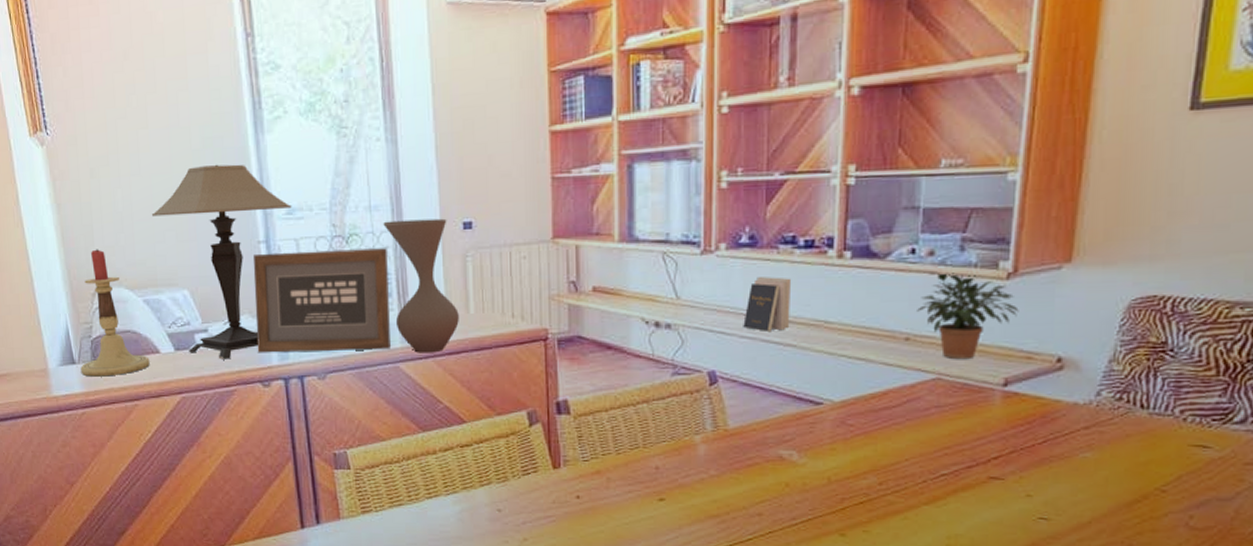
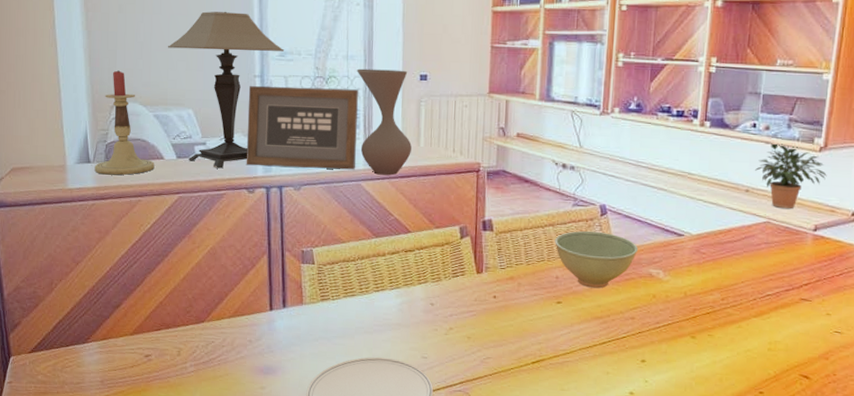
bowl: none [651,405,763,479] -> present [555,230,639,289]
books: present [743,277,792,331] -> none [628,136,666,178]

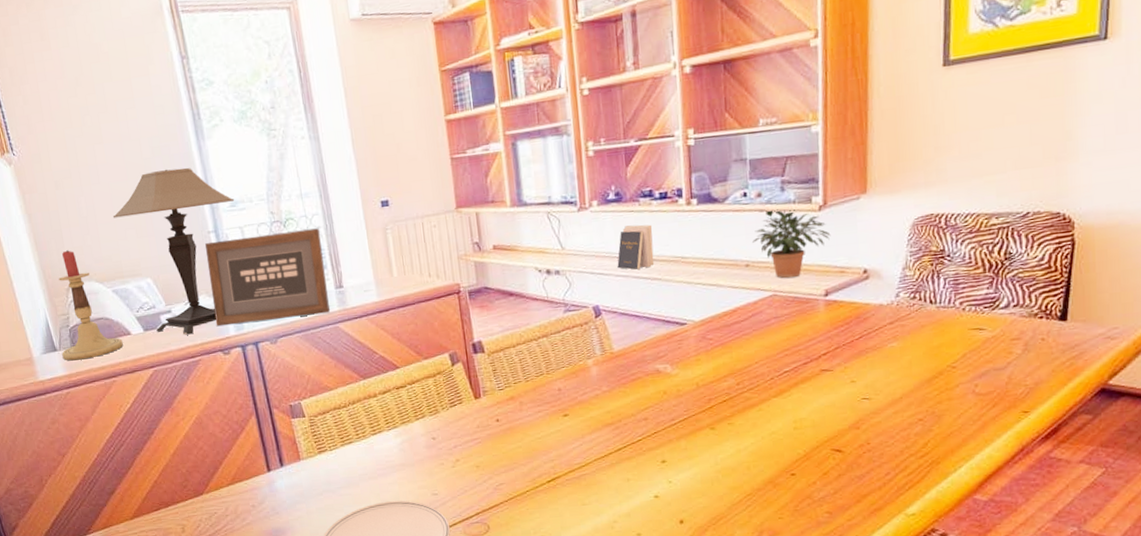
decorative vase: present [357,68,412,176] -> none [314,199,386,314]
bowl: present [555,230,639,289] -> none [551,334,641,395]
books: none [628,136,666,178] -> present [617,224,655,270]

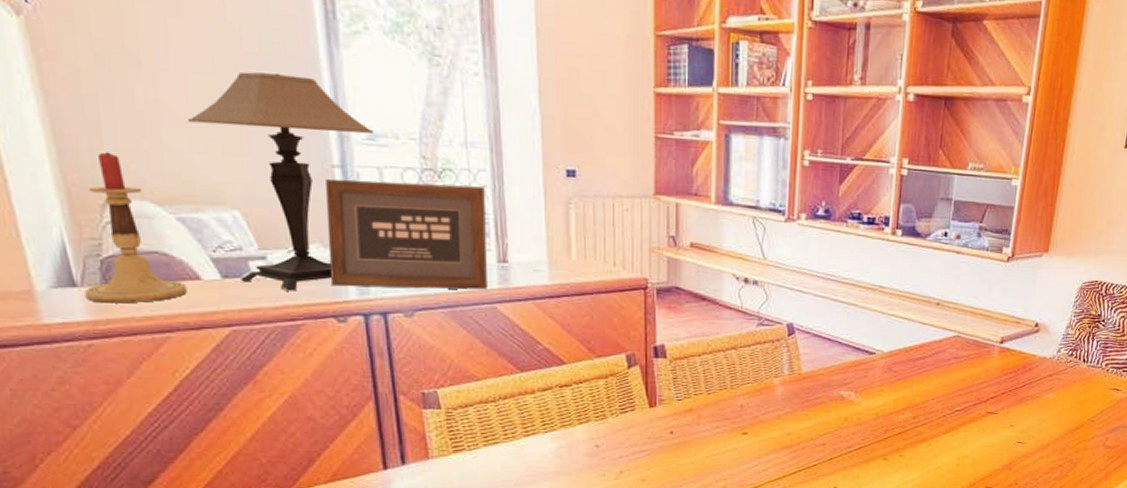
books: present [617,224,655,270] -> none [817,245,857,292]
potted plant: present [752,209,831,279] -> none [946,253,1014,322]

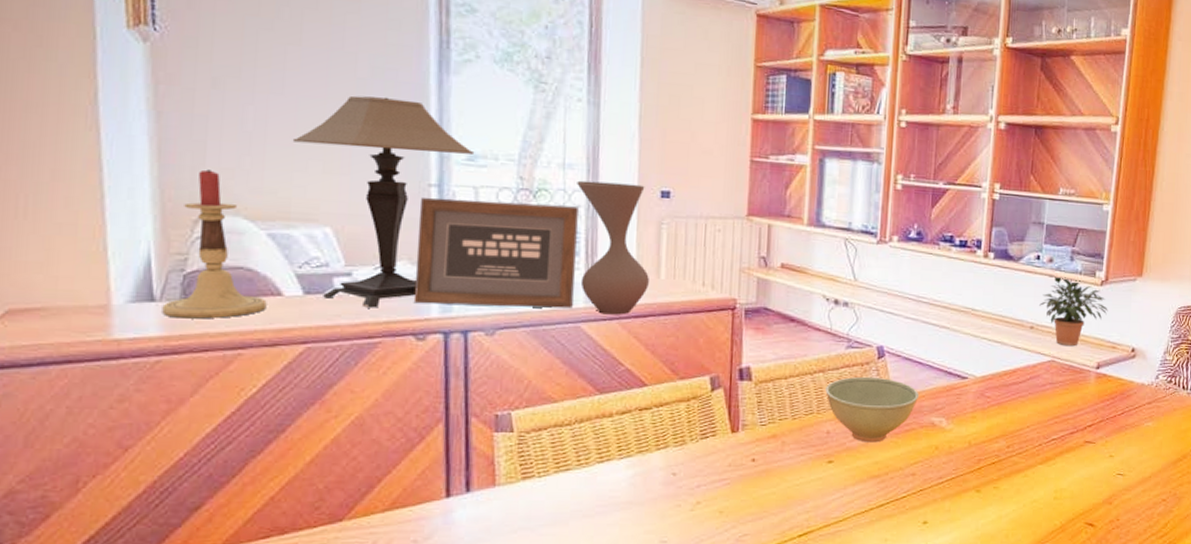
decorative vase: none [481,159,560,296] -> present [577,180,649,315]
bowl: none [738,353,829,415] -> present [825,376,920,443]
potted plant: none [946,253,1014,322] -> present [1039,276,1108,347]

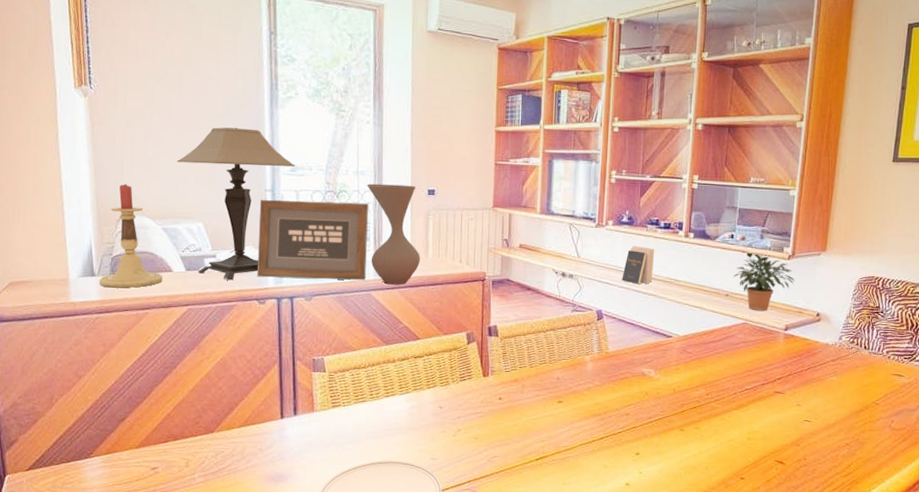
bowl: present [825,376,920,443] -> none [556,334,632,388]
books: none [908,268,949,315] -> present [622,246,655,284]

